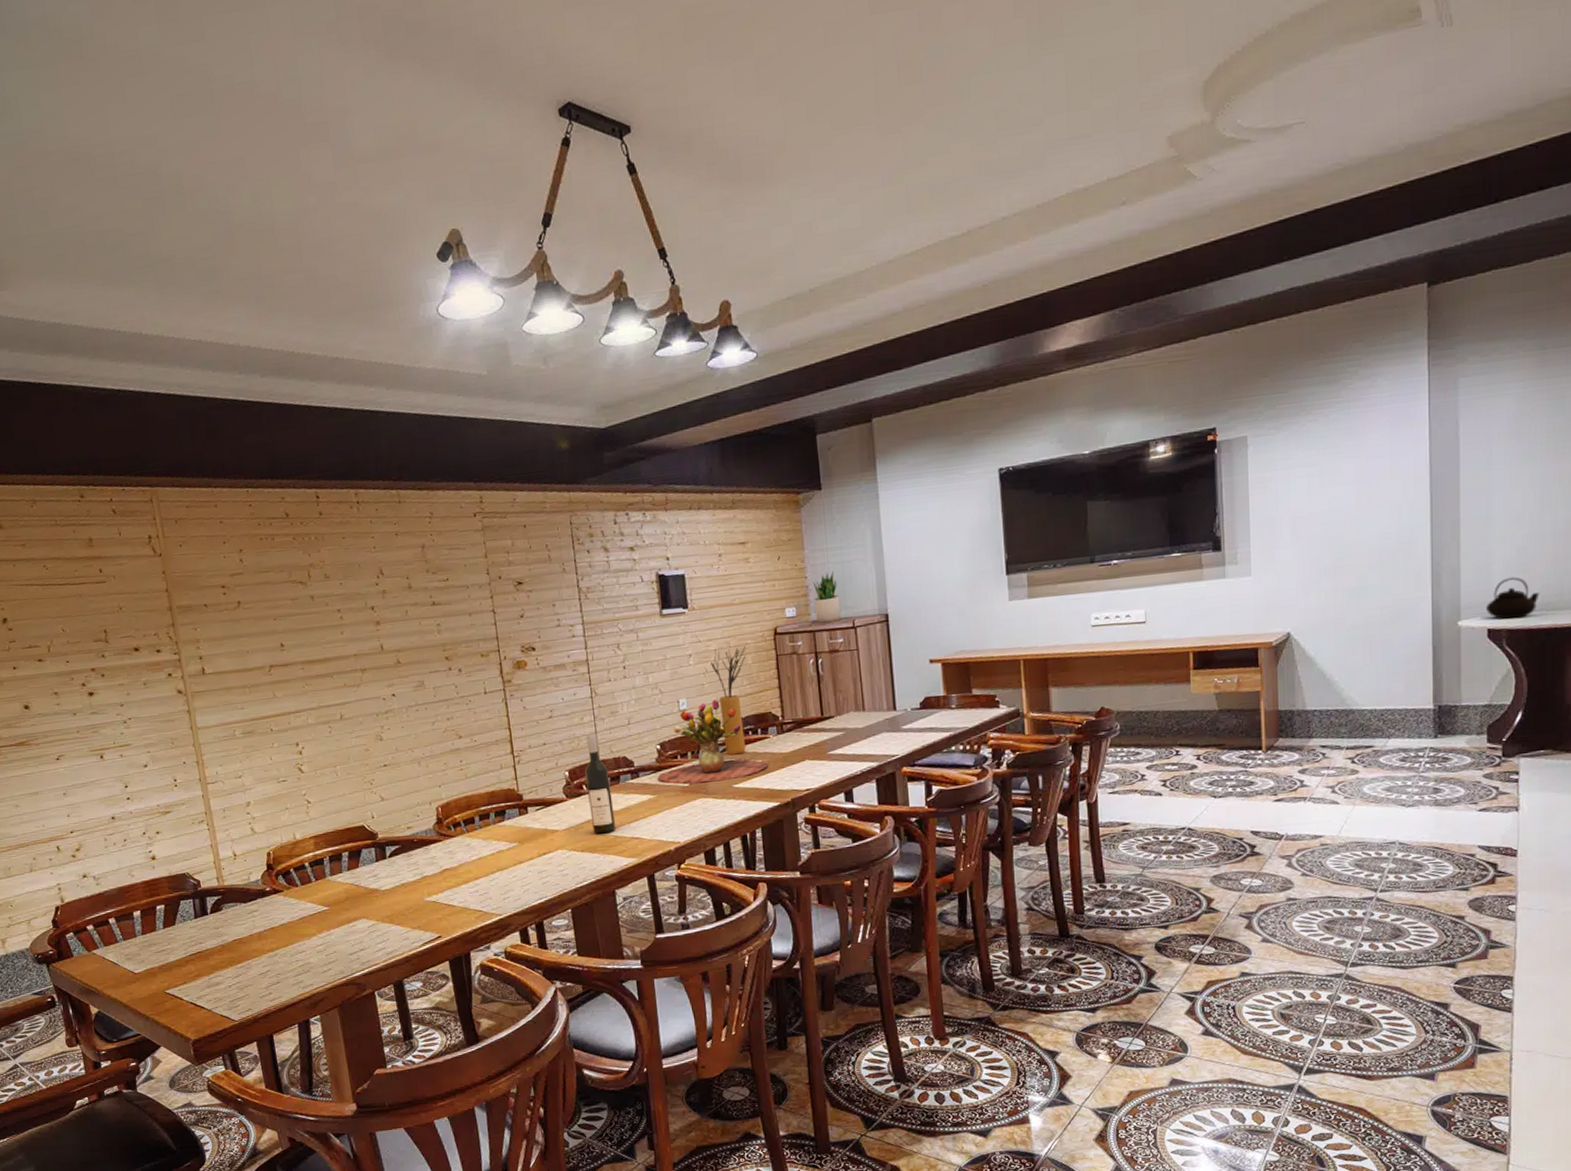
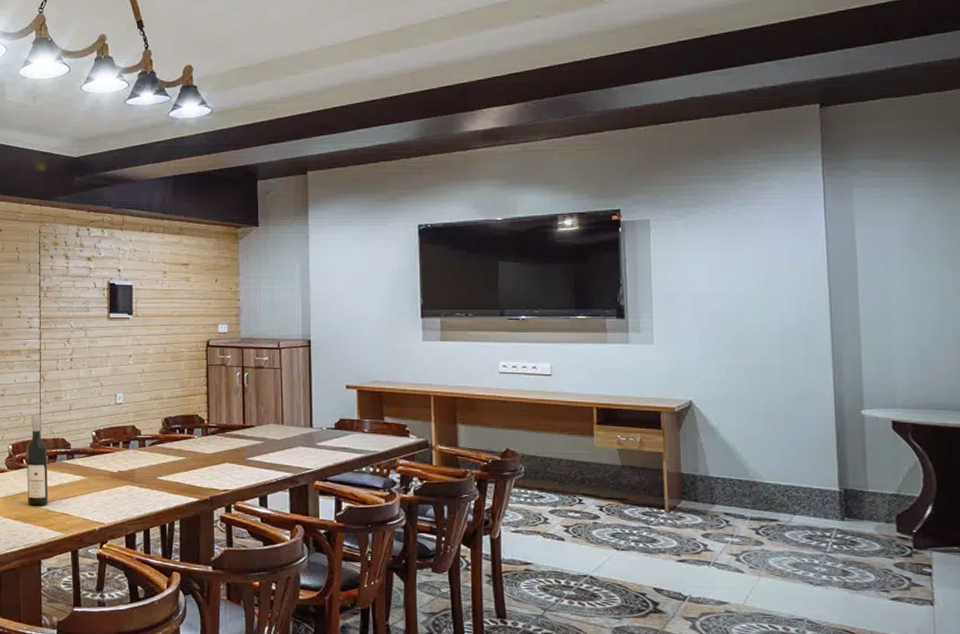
flower arrangement: present [657,700,769,785] -> none [90,398,192,472]
vase: present [710,646,746,755] -> none [148,353,180,450]
planter: present [812,571,842,625] -> none [244,297,268,342]
teapot: present [1486,577,1540,619] -> none [890,374,944,415]

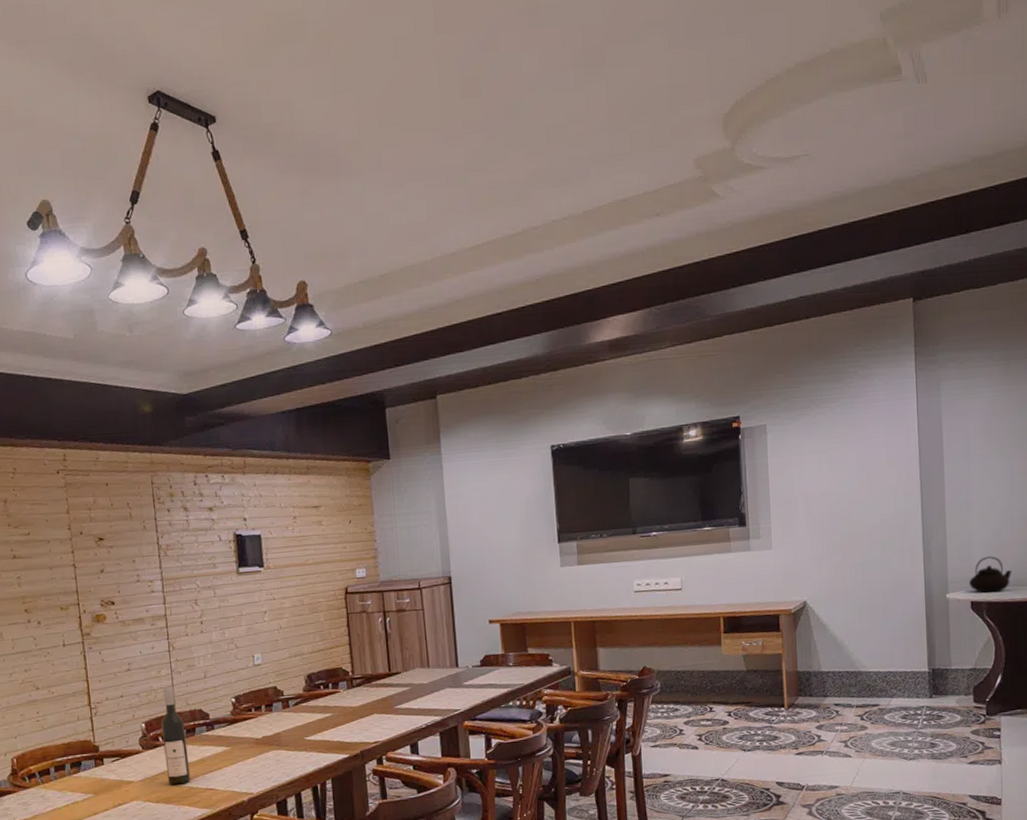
teapot: none [890,374,944,415] -> present [969,556,1012,593]

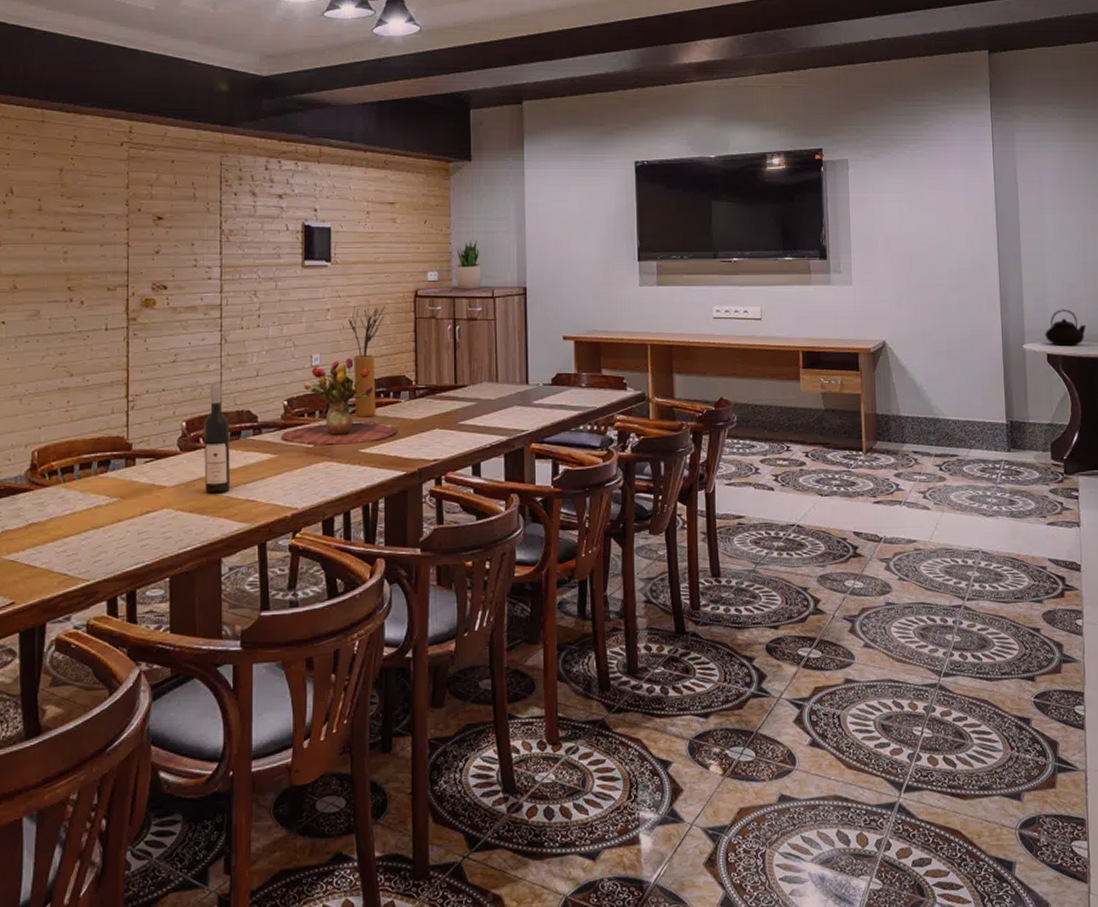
flower arrangement: none [231,655,339,737] -> present [280,358,398,446]
vase: none [285,604,318,709] -> present [348,306,385,418]
planter: none [381,535,408,585] -> present [456,240,482,291]

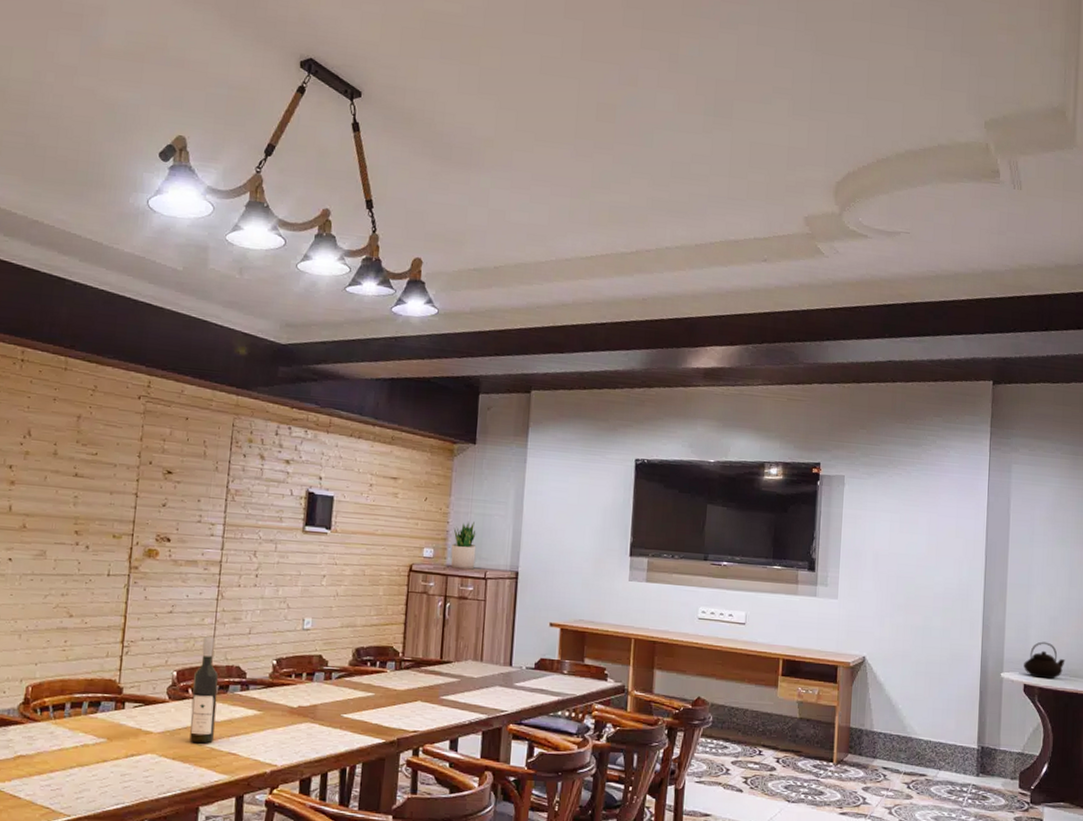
flower arrangement: present [280,358,398,446] -> none [267,625,381,708]
vase: present [348,306,385,418] -> none [341,574,380,684]

